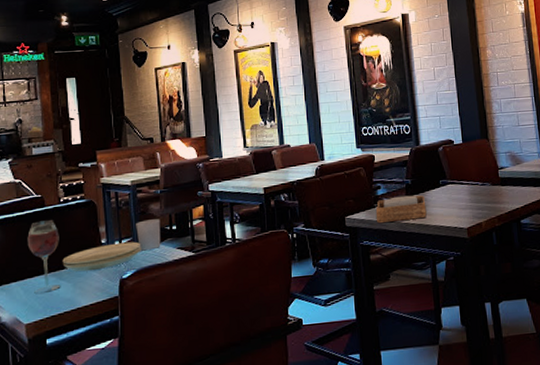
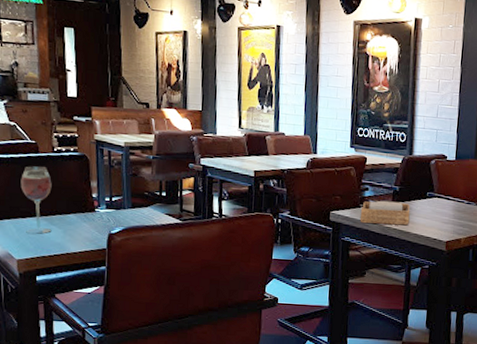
plate: present [62,241,142,272] -> none [54,199,131,222]
candle holder: present [136,219,161,251] -> none [126,182,151,212]

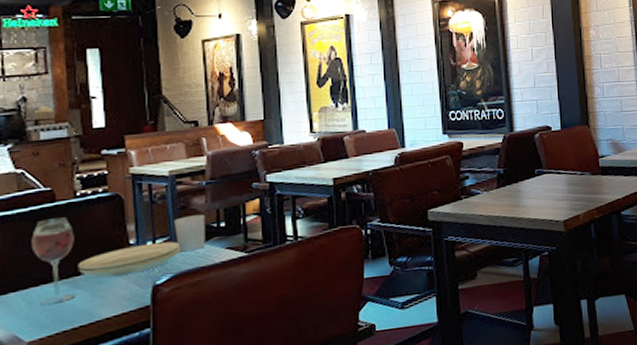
plate: none [54,199,131,222] -> present [78,241,181,279]
candle holder: none [126,182,151,212] -> present [174,214,206,252]
napkin holder: present [359,200,410,226] -> none [462,185,520,217]

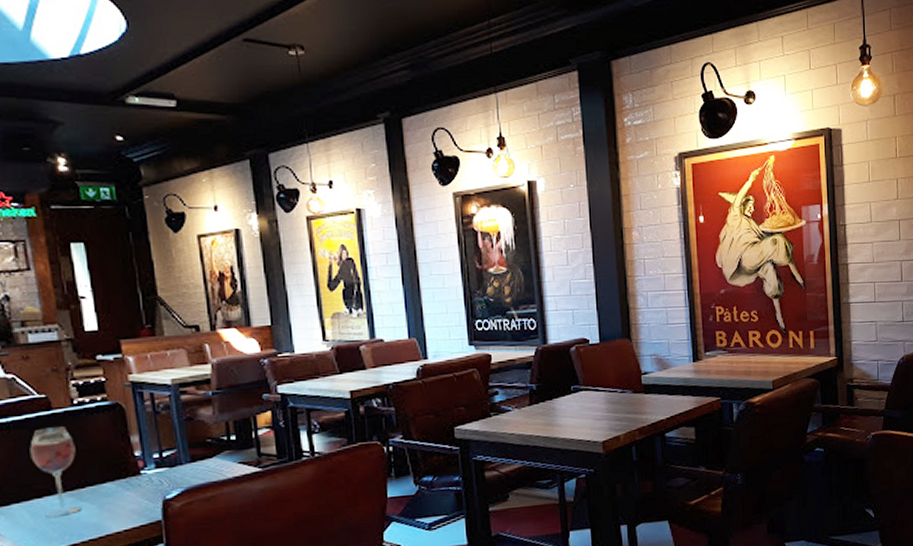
plate: present [78,241,181,279] -> none [81,454,190,492]
candle holder: present [174,214,206,252] -> none [181,427,216,466]

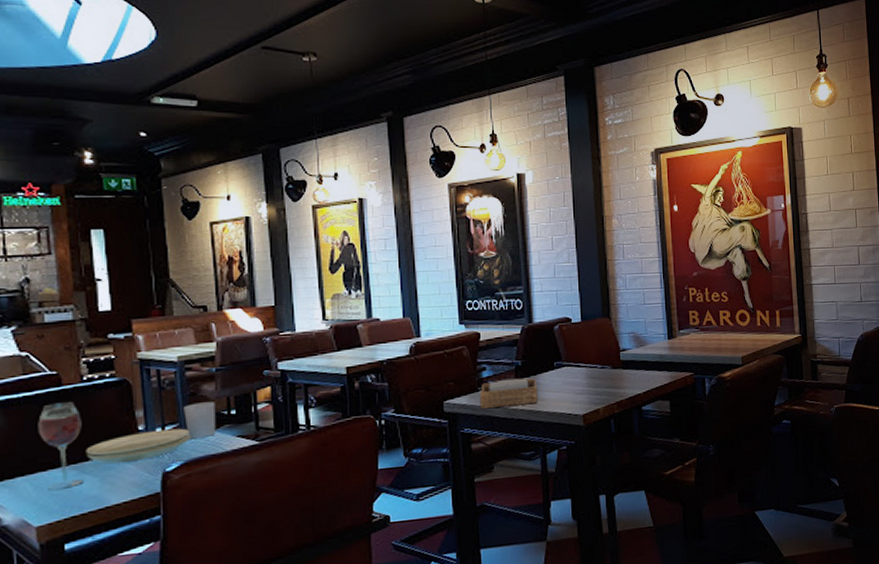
plate: none [81,454,190,492] -> present [86,428,191,465]
candle holder: none [181,427,216,466] -> present [184,402,216,439]
napkin holder: none [492,402,554,436] -> present [479,378,538,410]

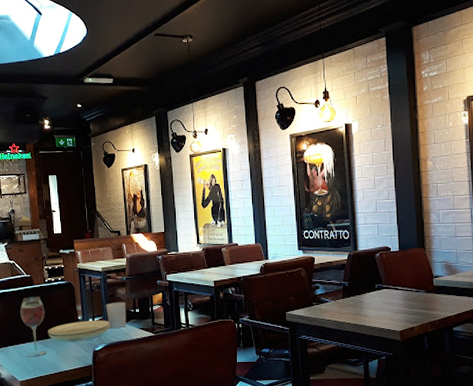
napkin holder: present [479,378,538,410] -> none [314,297,362,321]

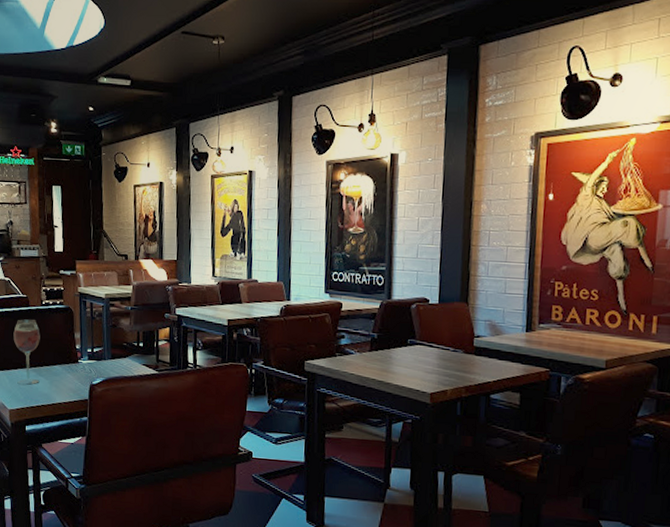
plate: present [47,320,111,342] -> none [42,350,111,373]
candle holder: present [106,302,126,329] -> none [107,333,129,363]

